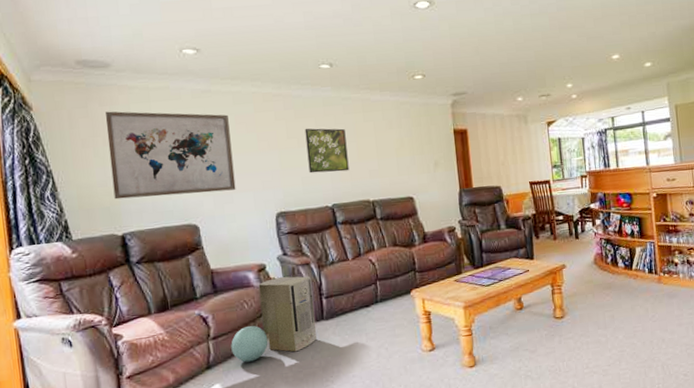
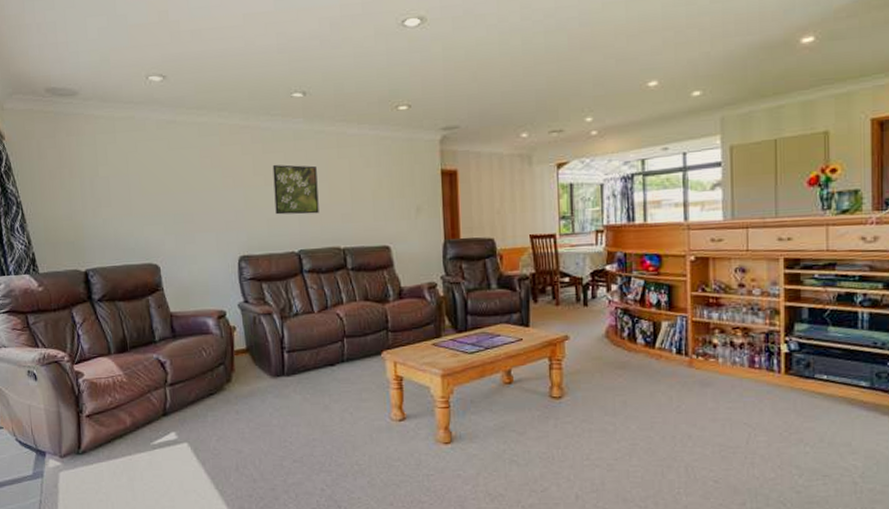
wall art: present [105,111,236,200] -> none [72,141,198,234]
ball: present [231,326,268,363] -> none [188,375,226,413]
air purifier: present [258,276,318,352] -> none [217,325,277,407]

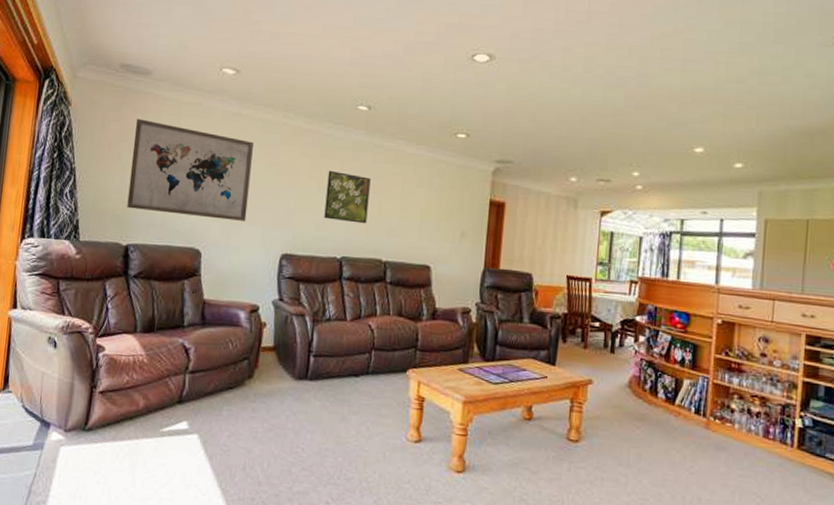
wall art: none [72,141,198,234] -> present [127,118,254,221]

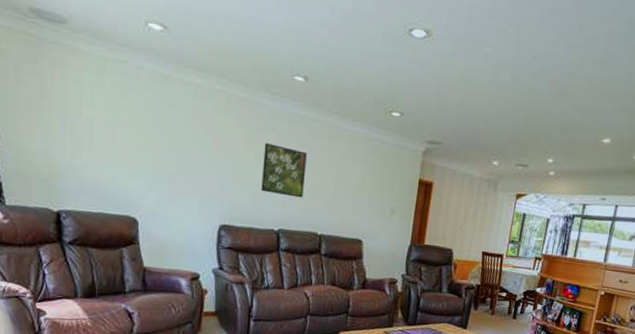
wall art: present [127,118,254,221] -> none [54,74,186,191]

